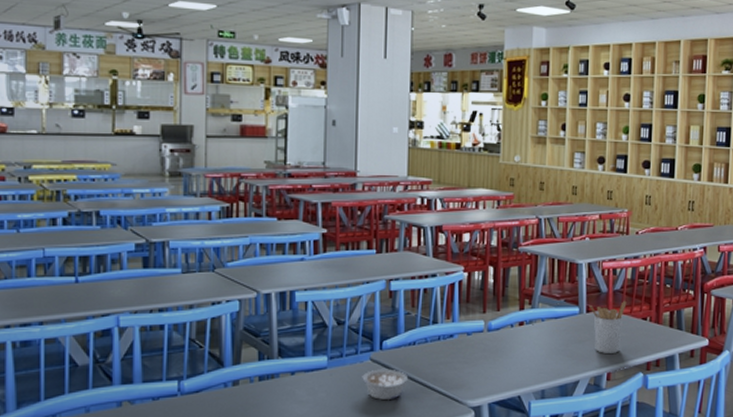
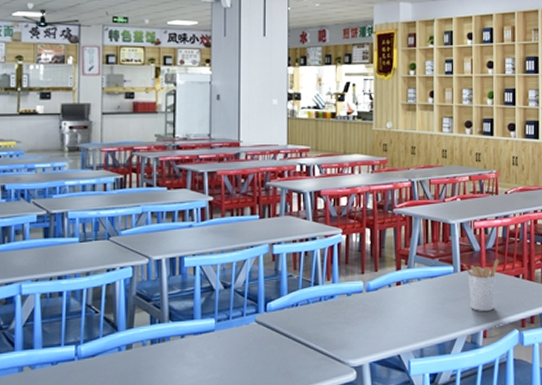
legume: present [362,369,408,401] -> none [248,330,291,362]

